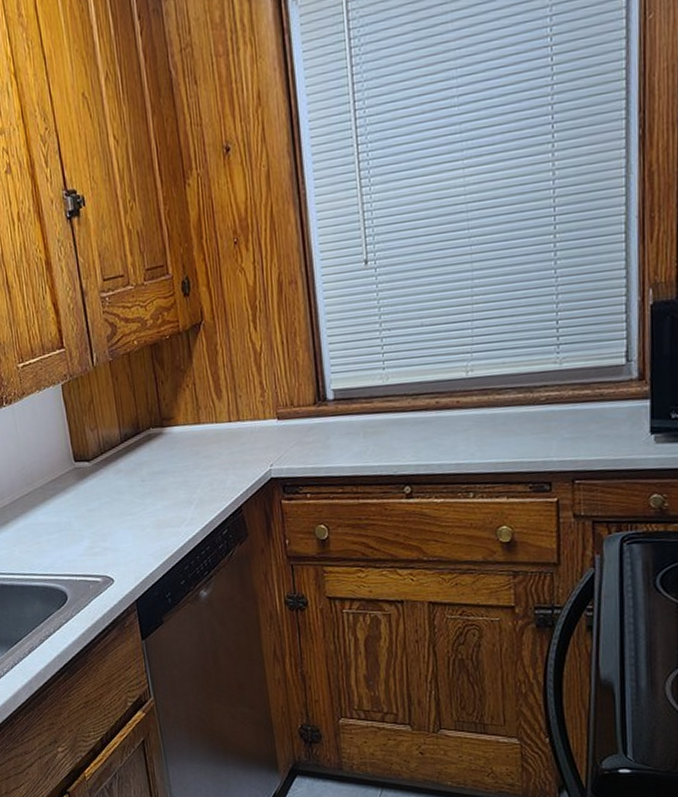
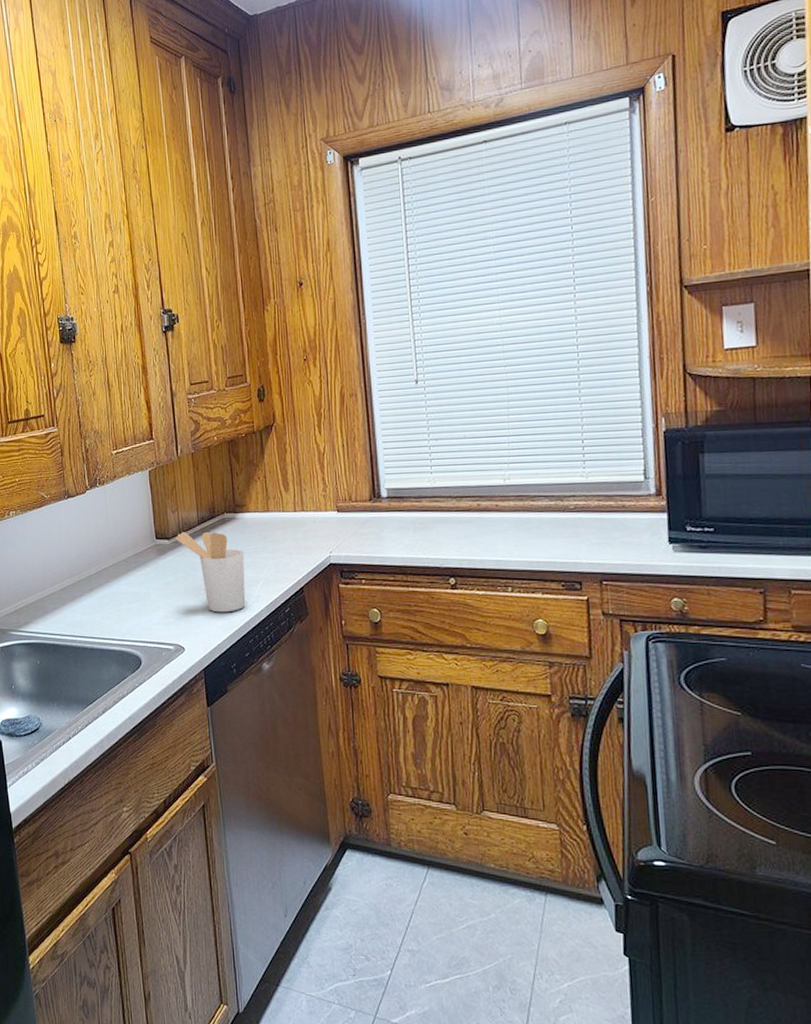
utensil holder: none [96,450,179,539] -> present [175,532,246,613]

